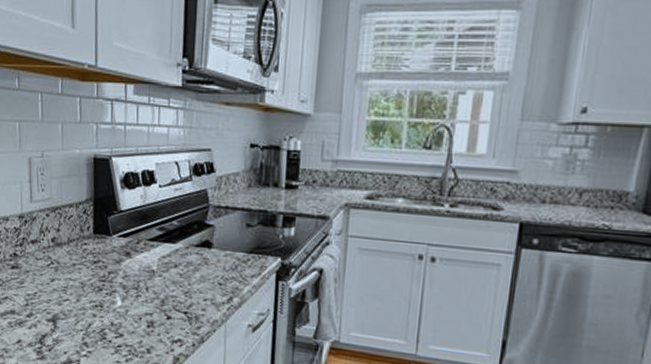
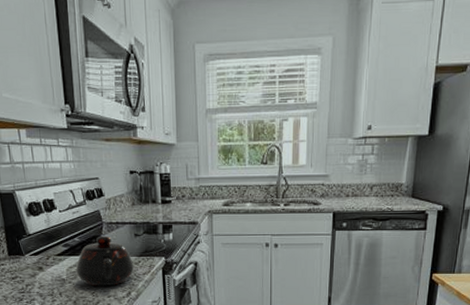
teapot: none [169,221,241,287] -> present [76,235,134,287]

